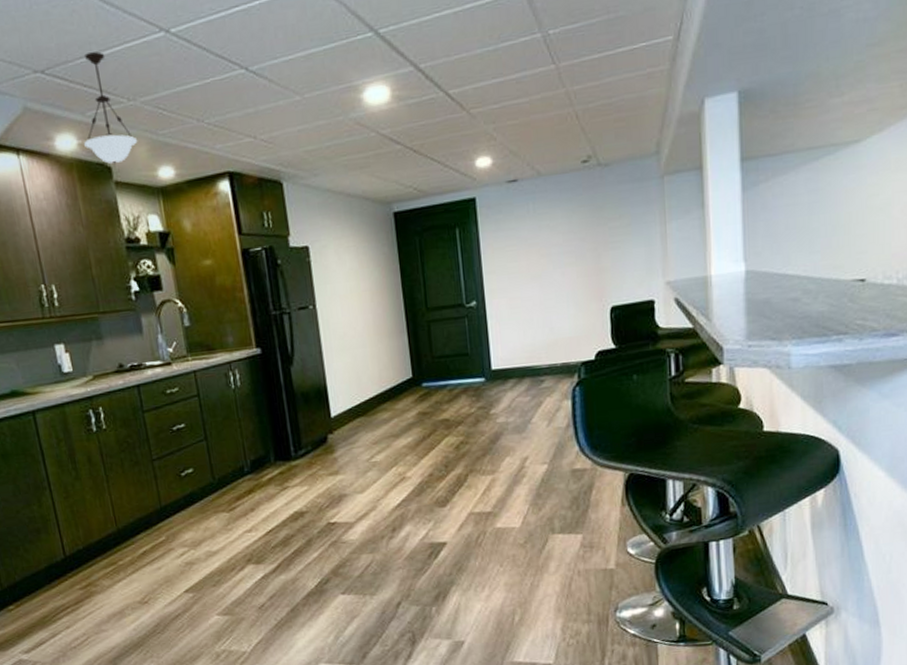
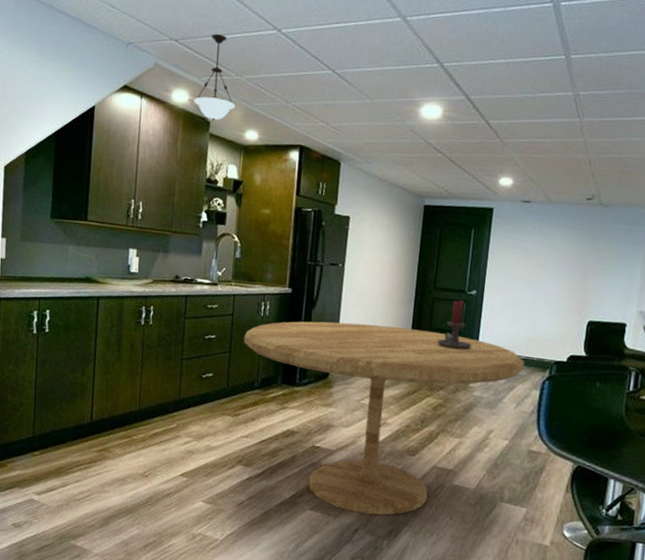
dining table: none [218,358,549,585] -> present [243,321,525,516]
candle holder: none [443,316,484,376] -> present [437,300,472,350]

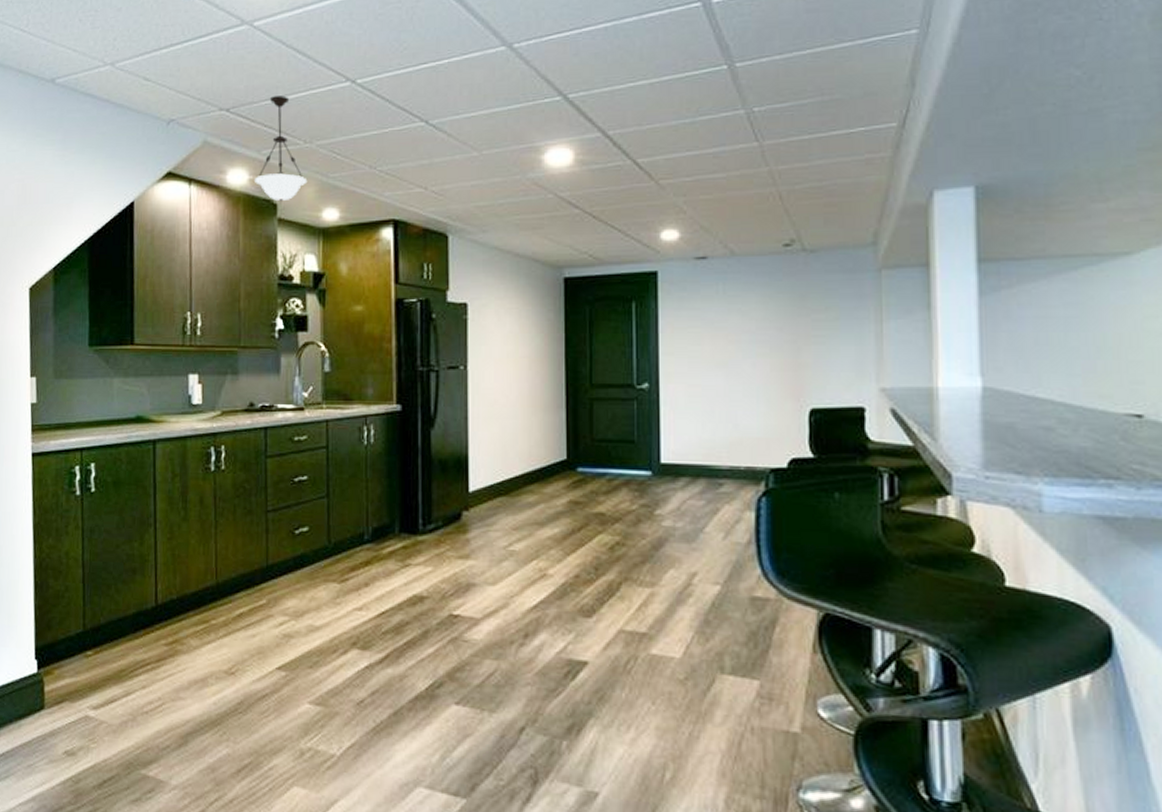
dining table: present [243,321,525,516] -> none [344,442,730,706]
candle holder: present [437,300,472,350] -> none [604,398,651,465]

